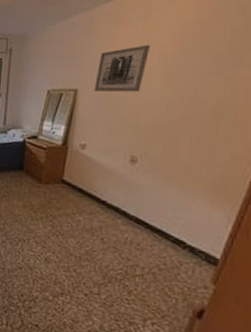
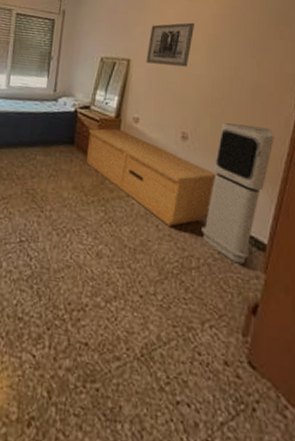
dresser: none [34,155,167,240] -> present [86,128,217,226]
air purifier: none [147,145,239,275] -> present [202,123,275,264]

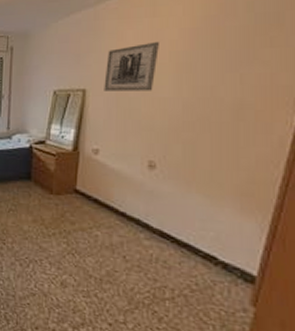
dresser: present [86,128,217,226] -> none [44,161,192,257]
air purifier: present [202,123,275,264] -> none [175,148,265,297]

